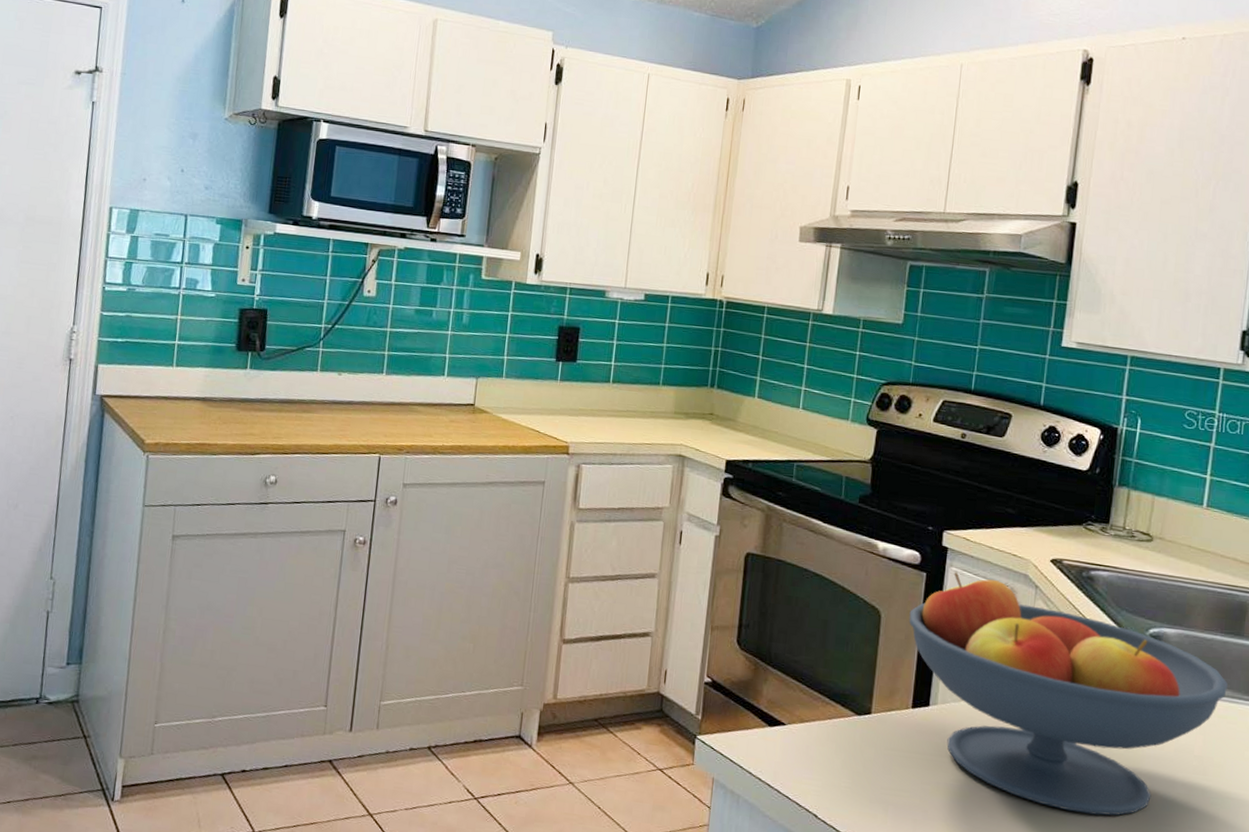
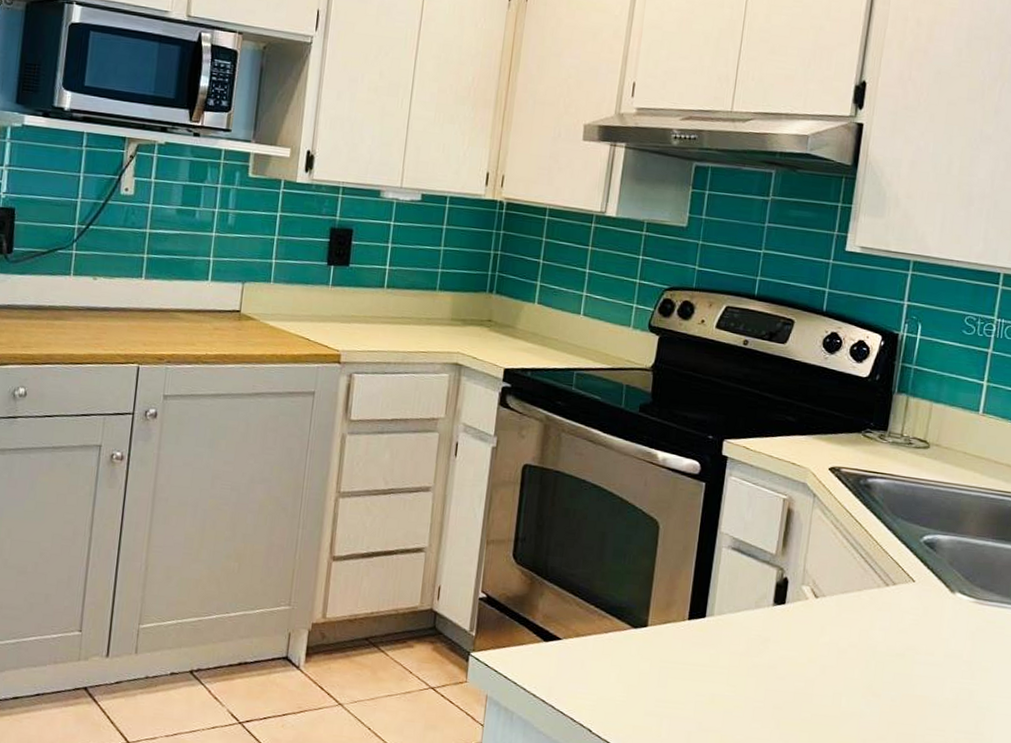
fruit bowl: present [909,572,1228,816] -> none [687,481,997,722]

